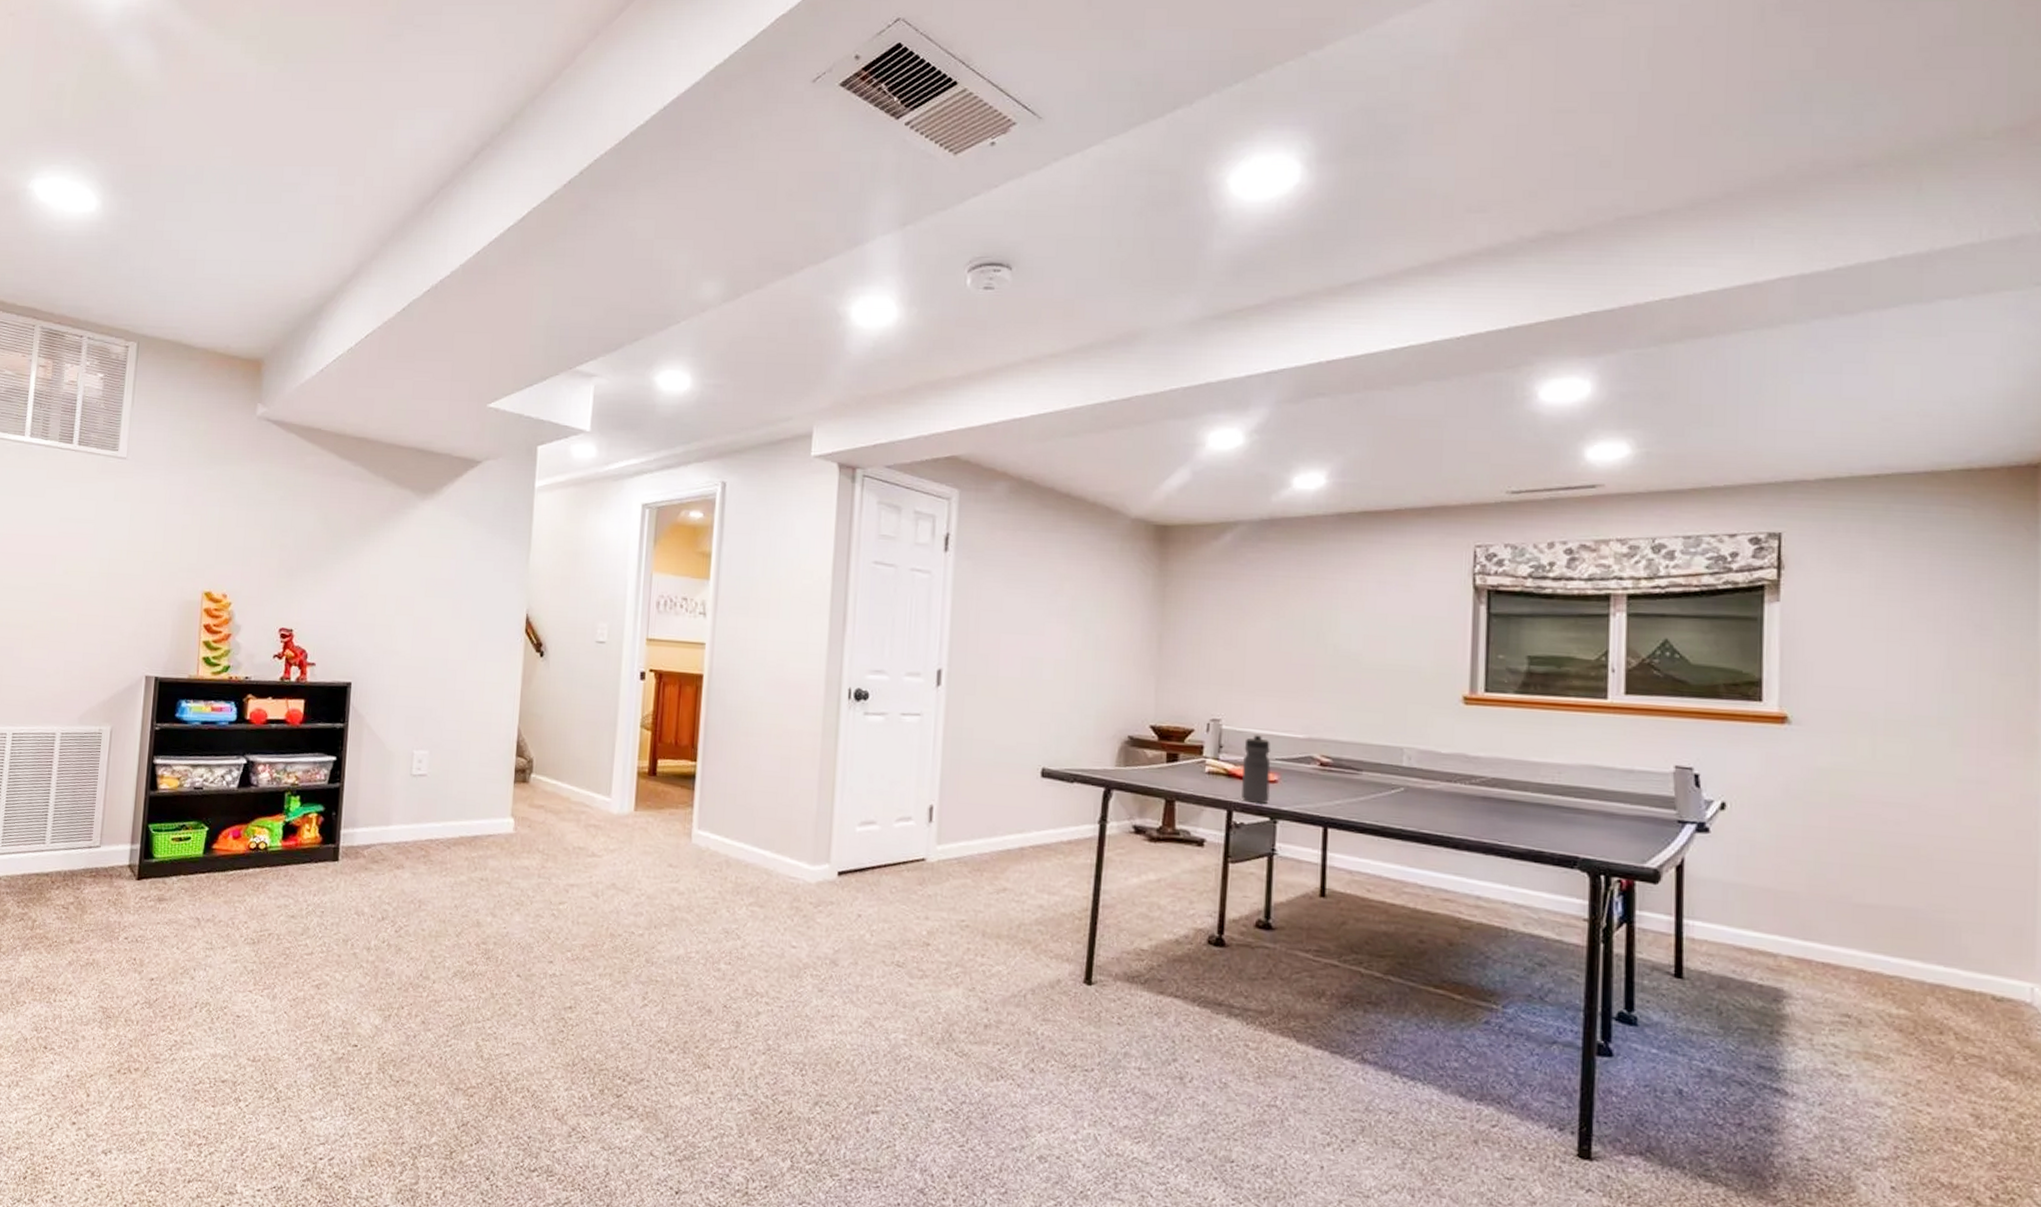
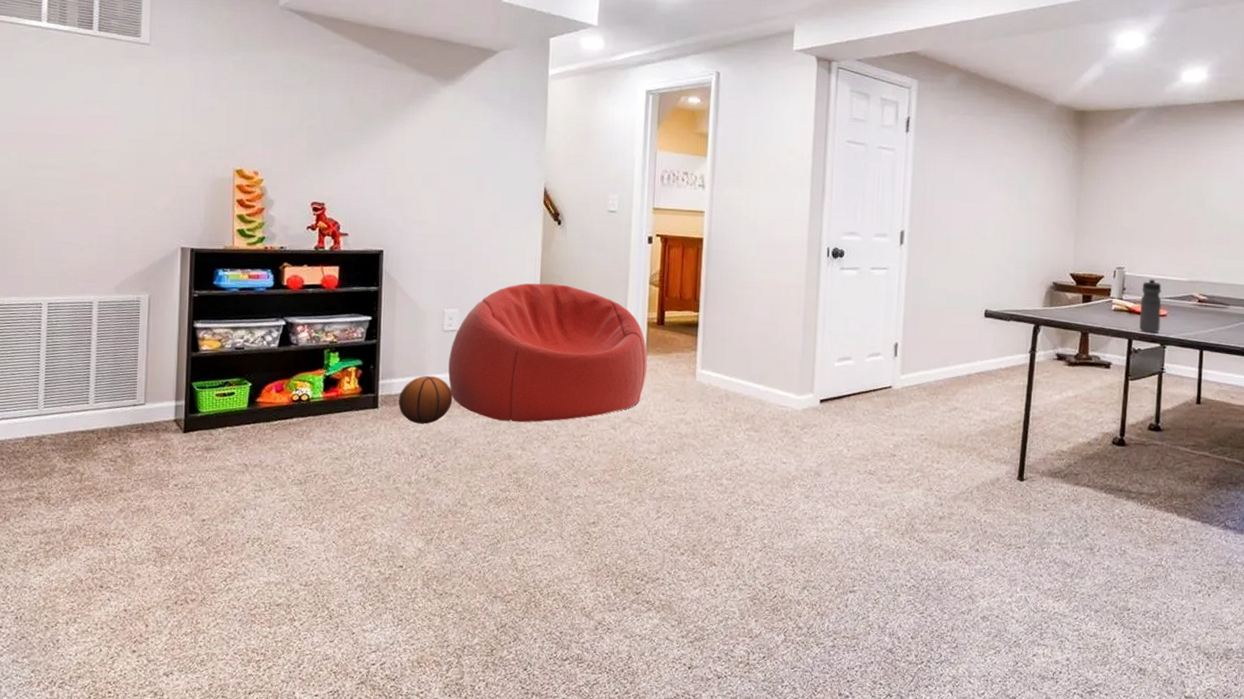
basketball: none [360,825,419,882] -> present [398,375,453,424]
bean bag chair: none [415,723,637,885] -> present [448,283,648,423]

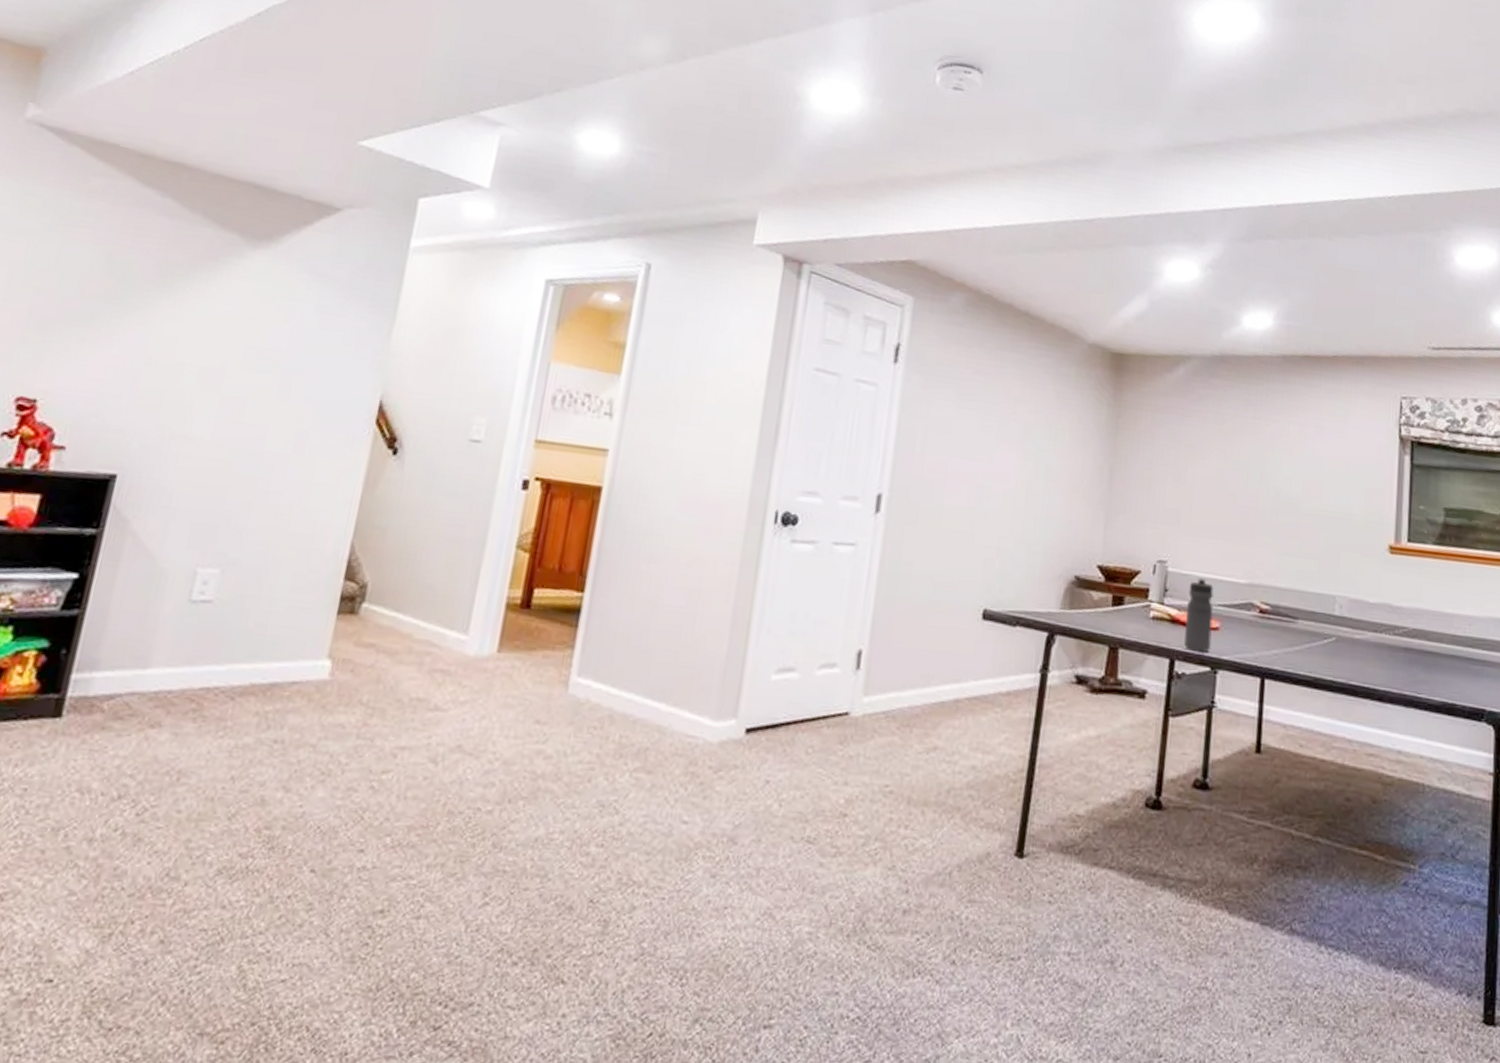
basketball: present [398,375,453,424] -> none [95,668,188,746]
bean bag chair: present [448,283,648,423] -> none [184,536,501,748]

